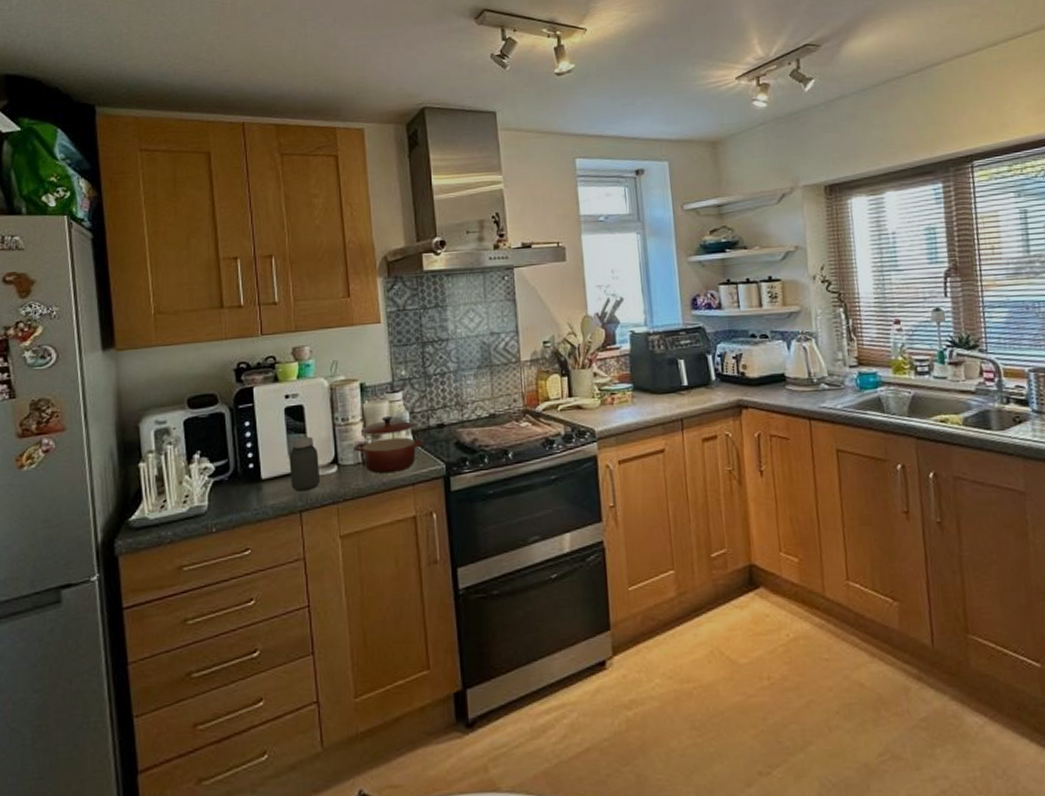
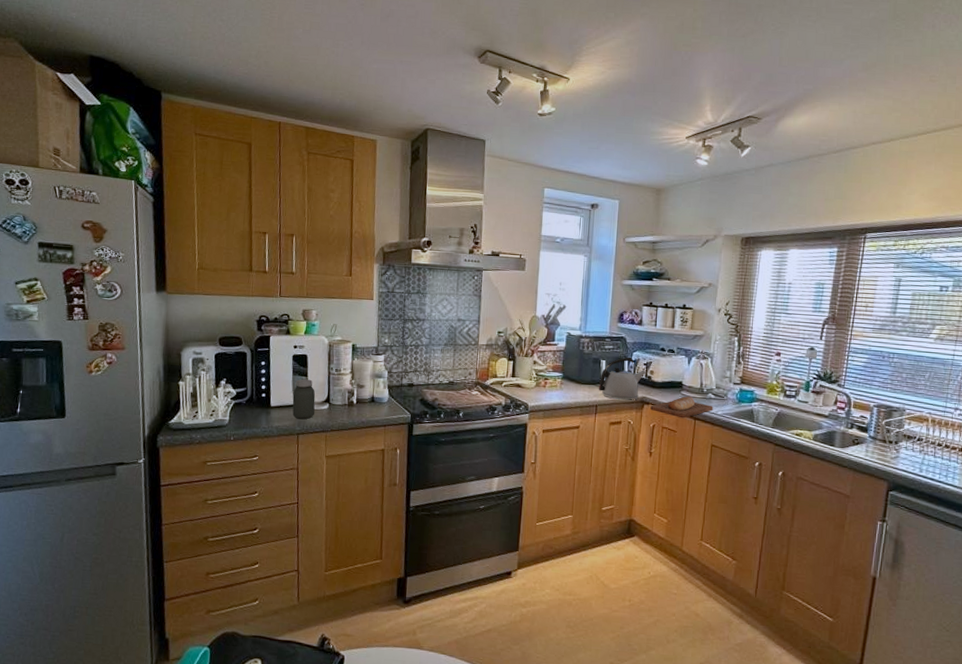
saucepan: present [353,416,424,473] -> none [342,372,397,415]
kettle: none [680,350,737,408] -> present [599,357,646,401]
bread loaf: none [750,391,830,421] -> present [650,396,713,419]

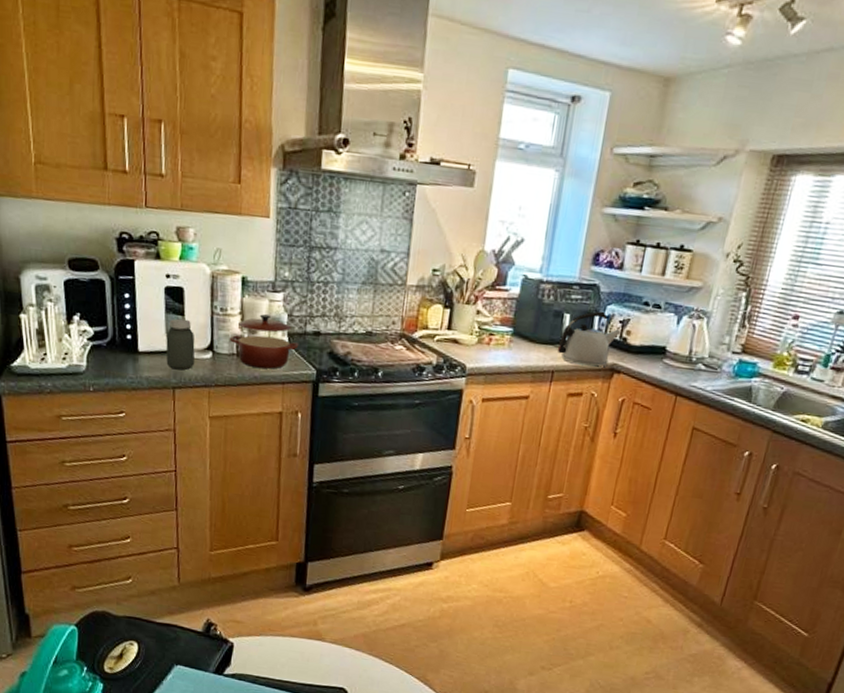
saucepan: none [342,372,397,415] -> present [229,314,299,369]
bread loaf: present [650,396,713,419] -> none [621,365,702,393]

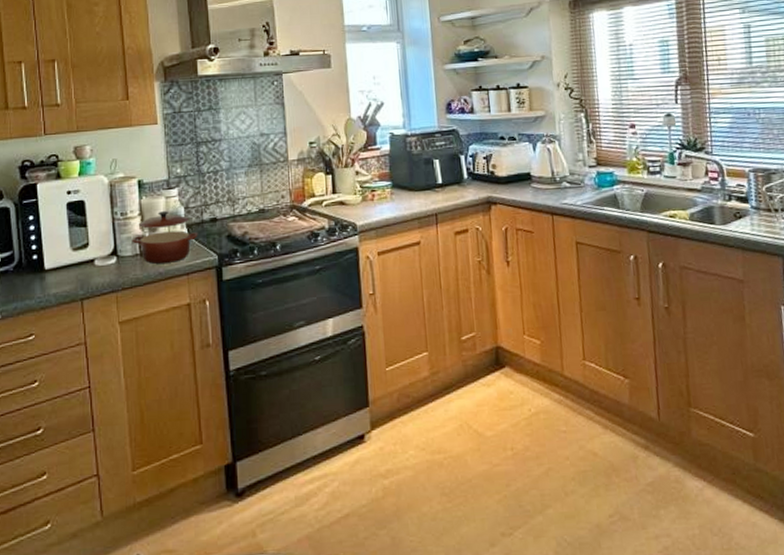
jar: present [165,318,195,370] -> none [71,229,100,281]
kettle: present [558,311,621,368] -> none [435,151,487,204]

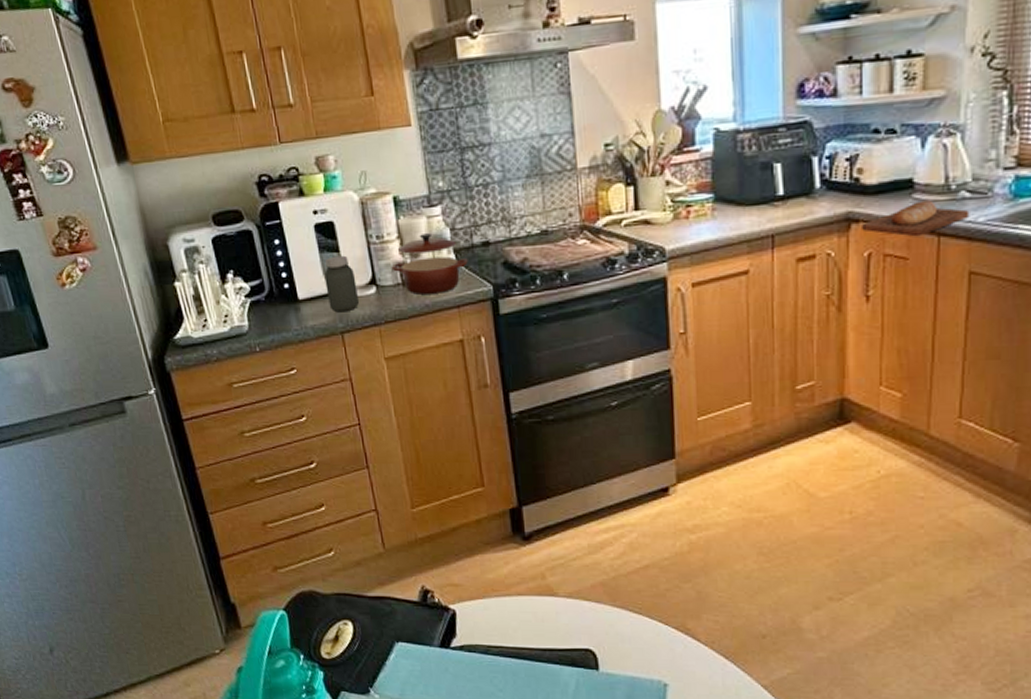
jar: none [71,229,100,281] -> present [324,255,359,313]
bread loaf: none [499,189,571,216] -> present [862,200,970,237]

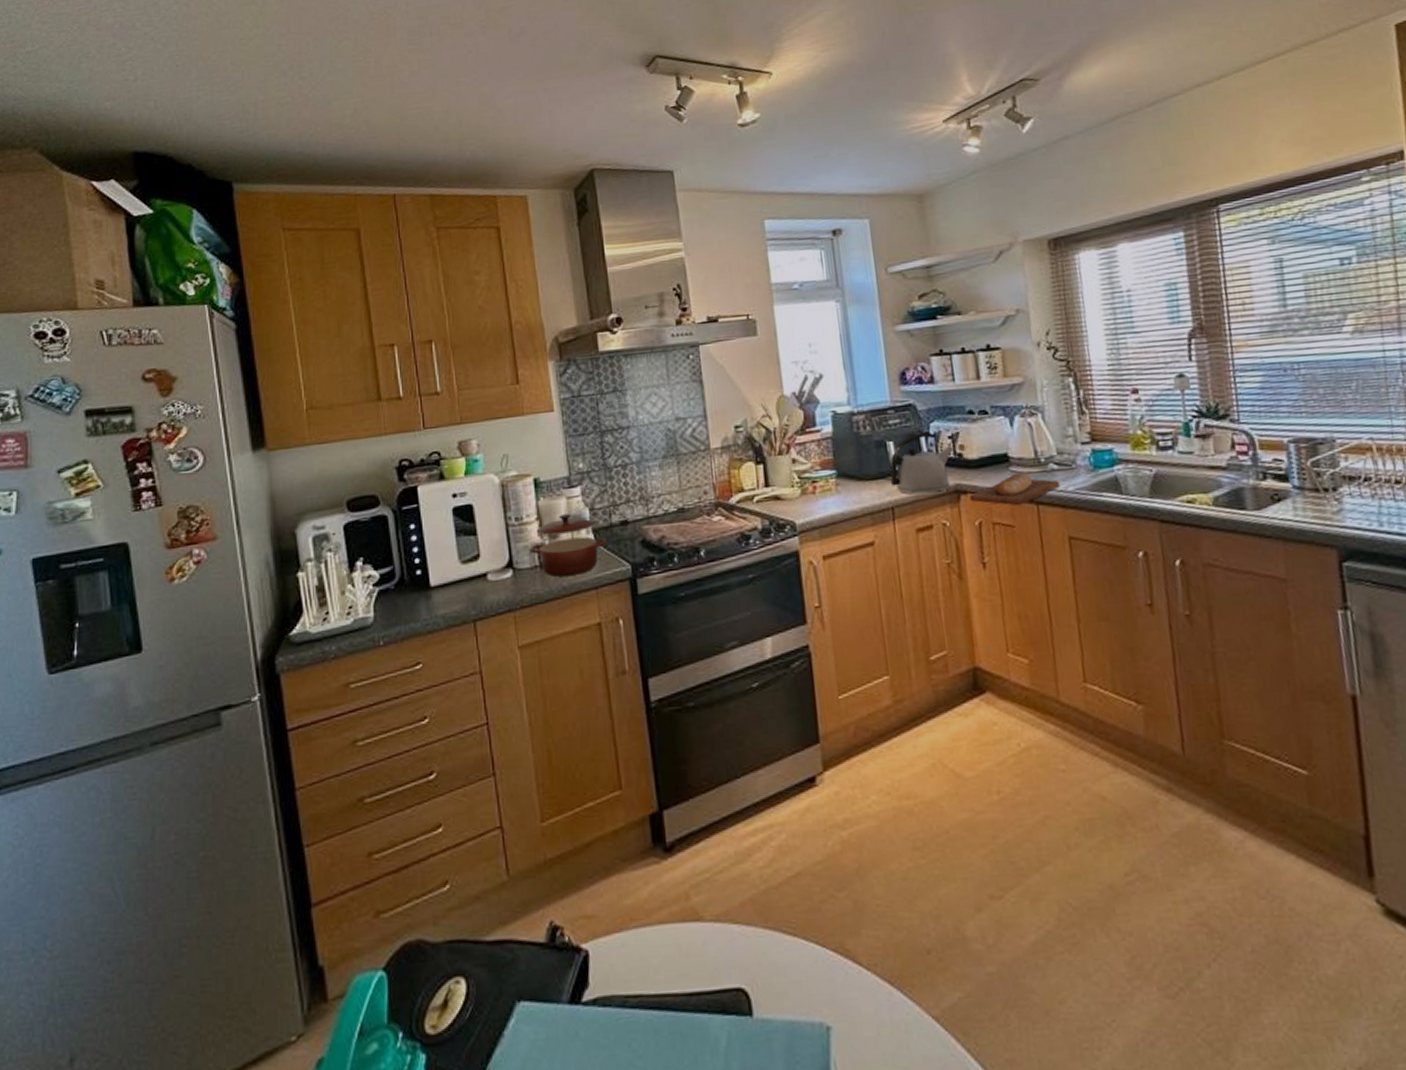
jar: present [324,255,359,313] -> none [459,538,494,599]
kettle: none [774,151,850,222] -> present [890,430,953,495]

